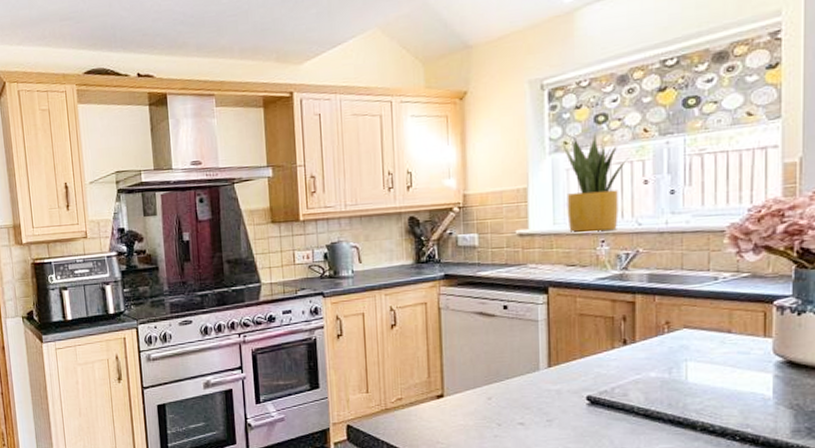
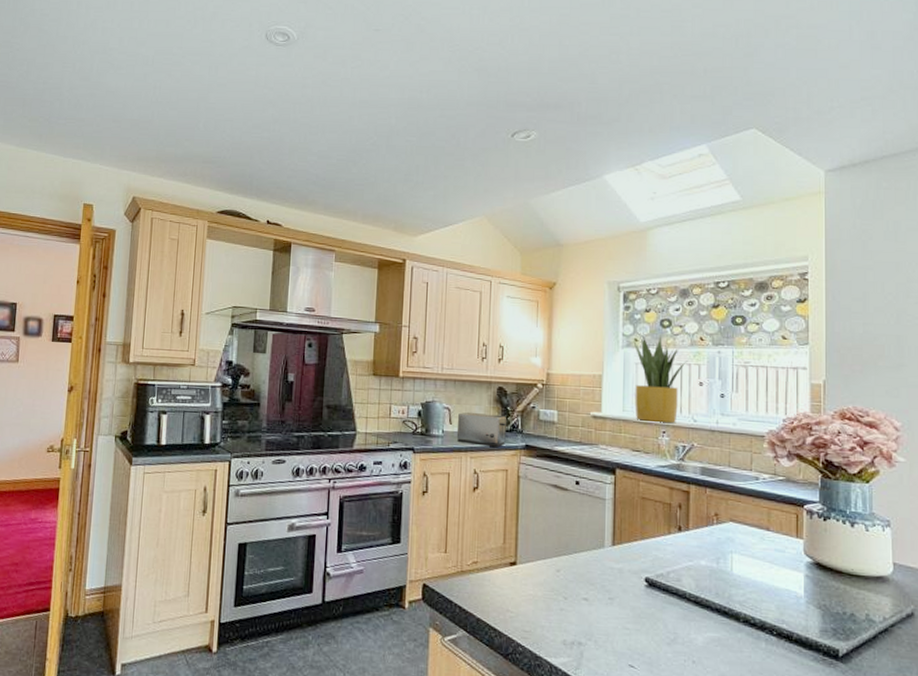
toaster: none [367,246,422,282] -> present [456,411,506,448]

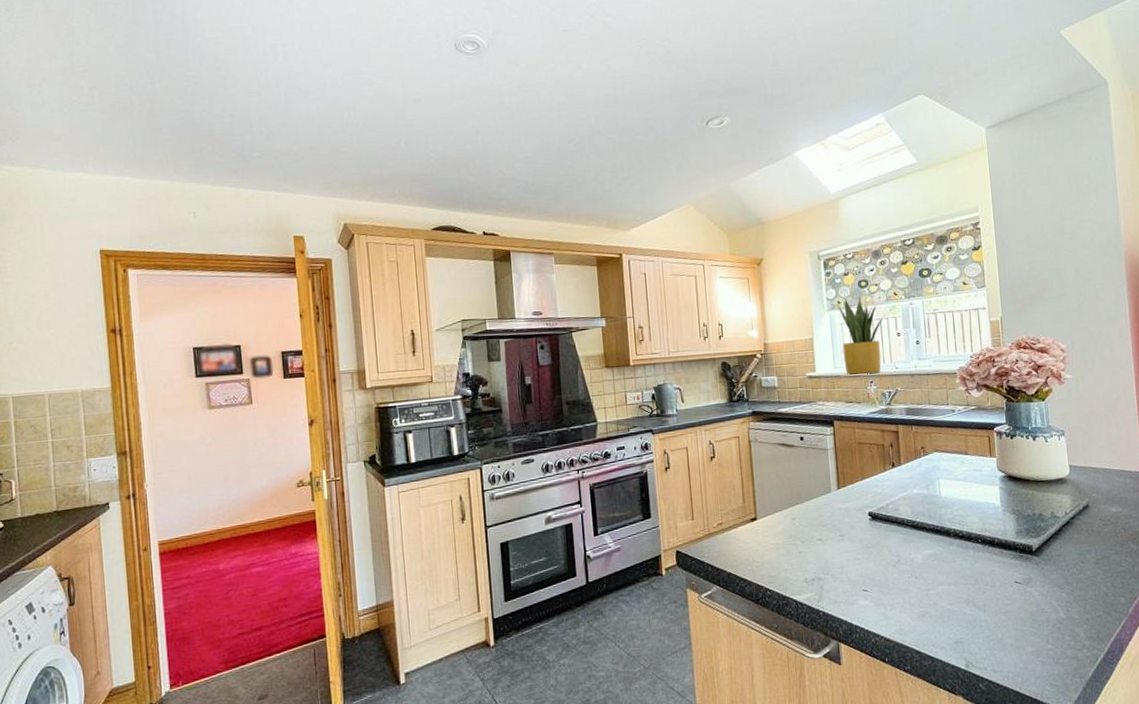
toaster: present [456,411,506,448] -> none [688,387,734,419]

